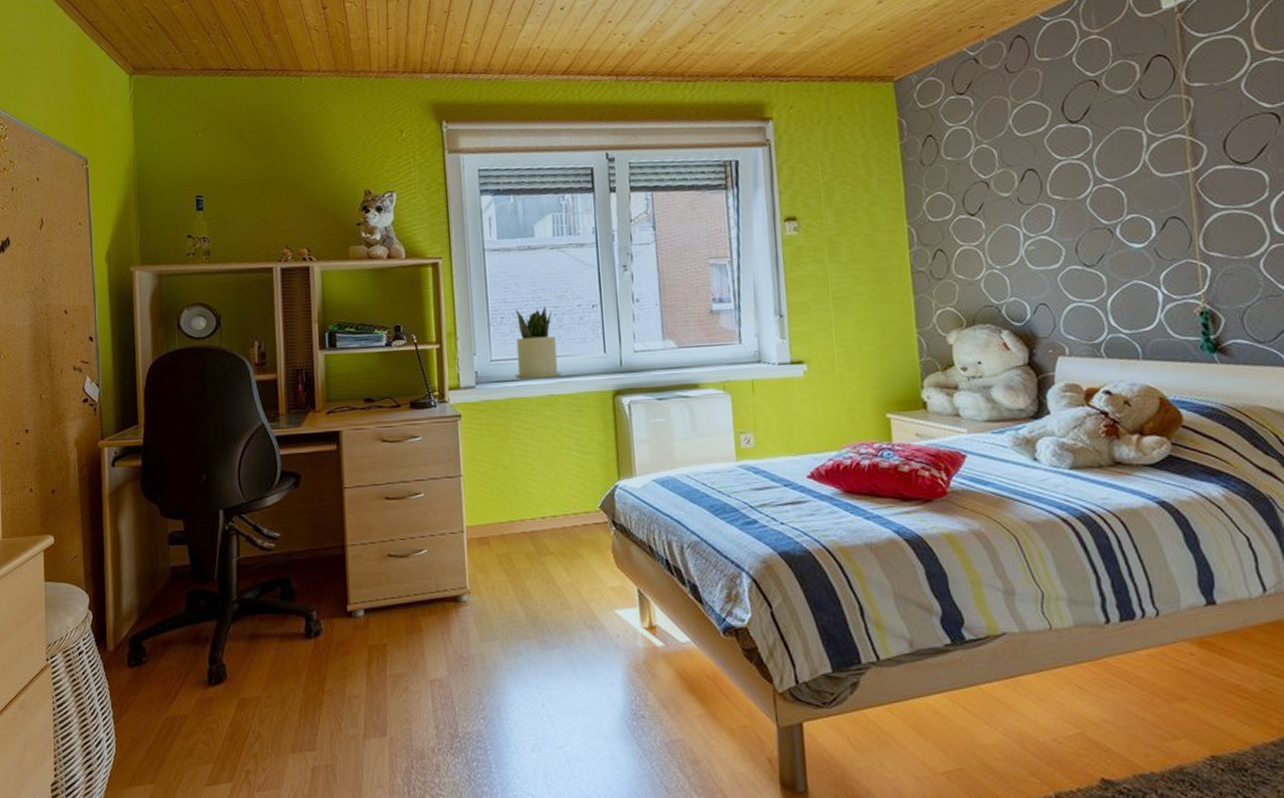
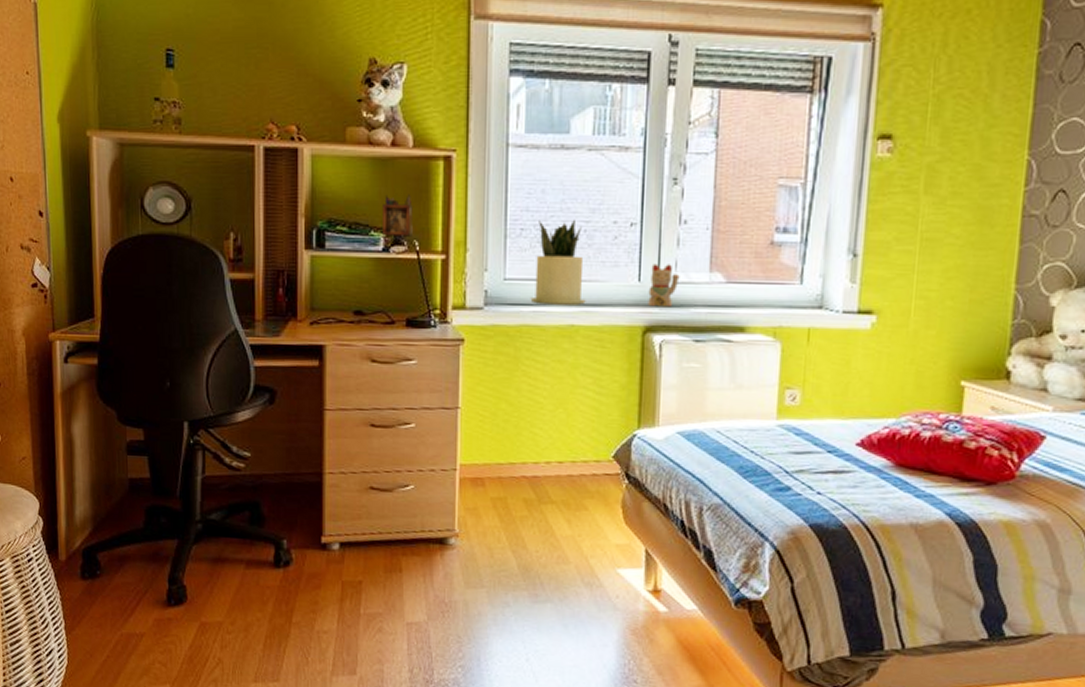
desk organizer: none [383,297,410,333] -> present [381,194,413,237]
decorative figurine: none [613,336,639,374] -> present [648,264,680,308]

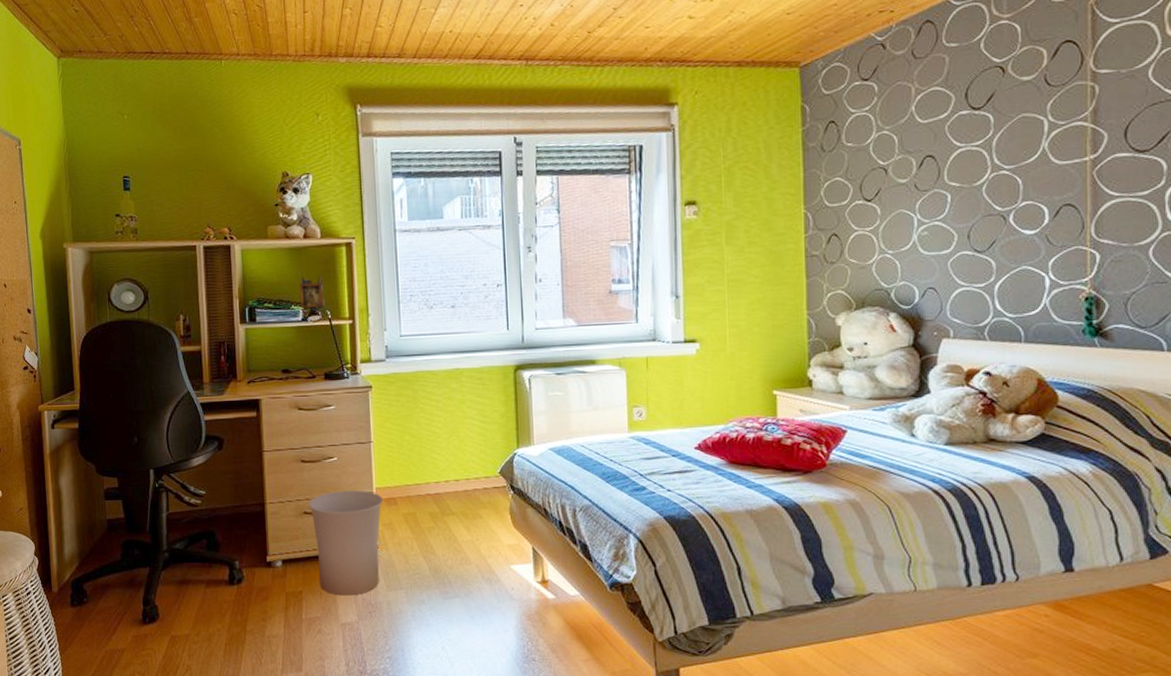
waste bin: none [376,465,469,591] -> present [308,491,384,596]
planter: present [530,219,586,307] -> none [422,284,467,354]
decorative figurine: present [648,264,680,308] -> none [516,314,540,350]

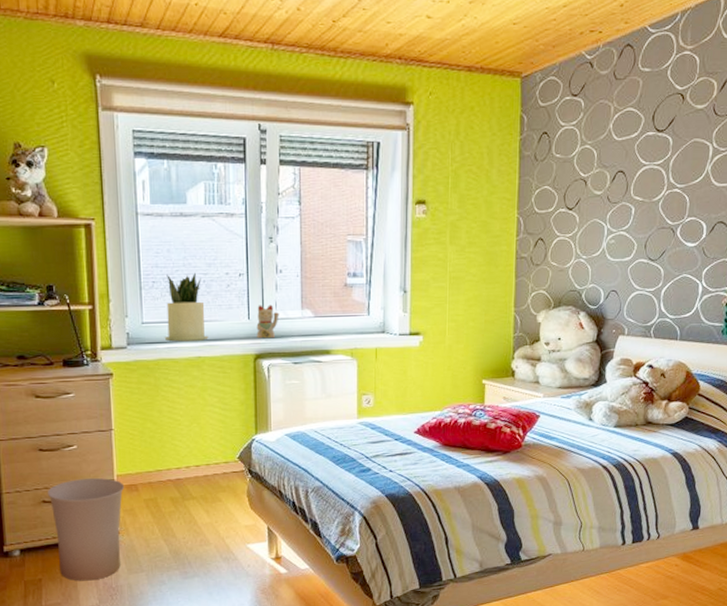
desk organizer: present [299,275,325,309] -> none [35,256,63,292]
planter: none [422,284,467,354] -> present [164,272,209,343]
decorative figurine: none [516,314,540,350] -> present [256,304,279,339]

